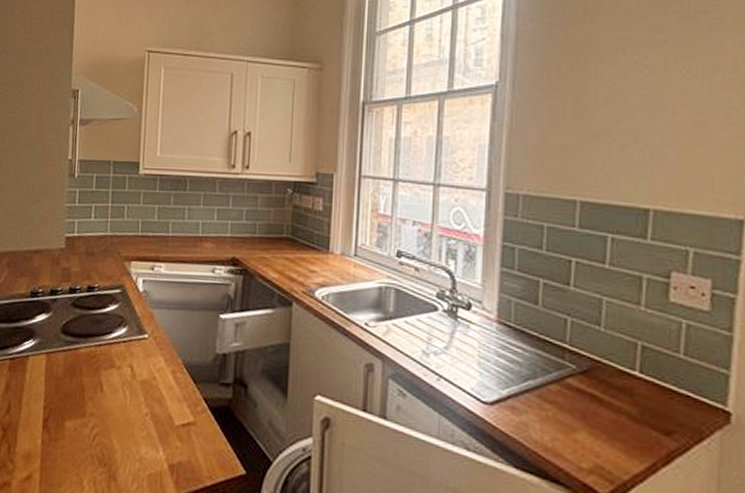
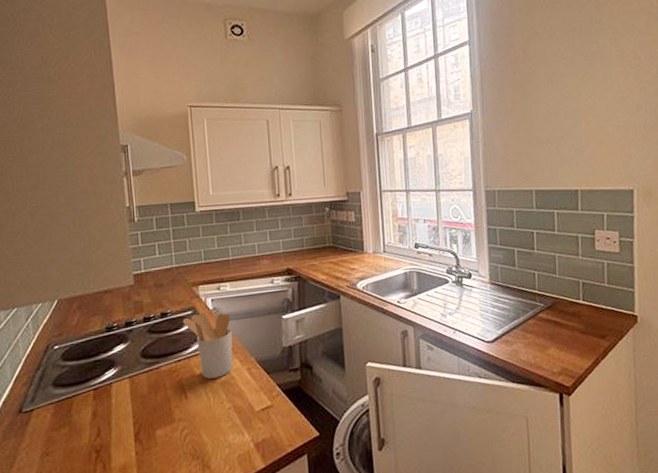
utensil holder: none [108,293,161,375] -> present [182,312,233,379]

